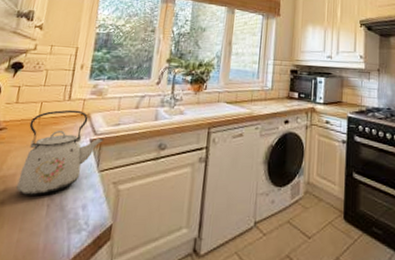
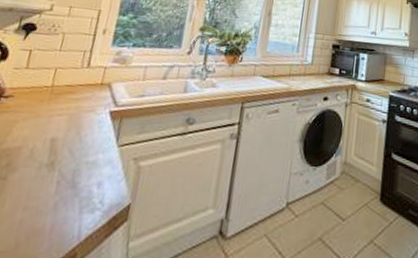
kettle: present [16,109,105,195] -> none [21,77,127,171]

